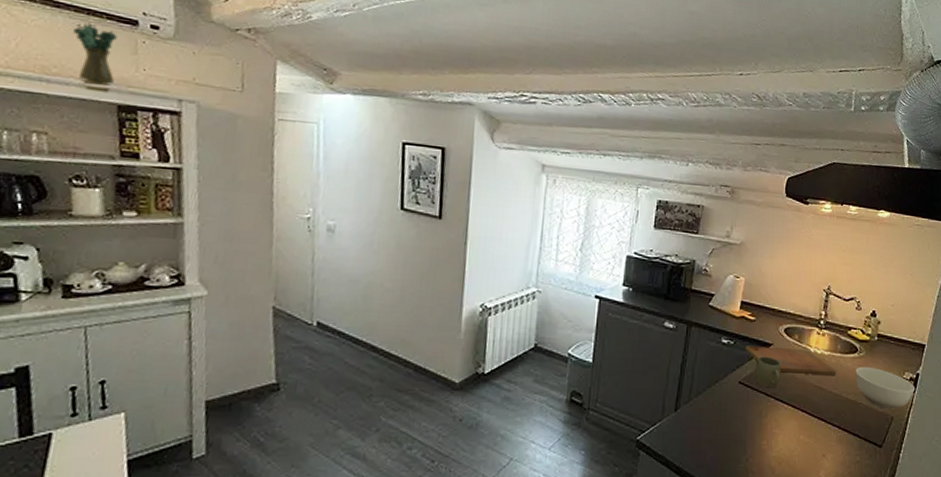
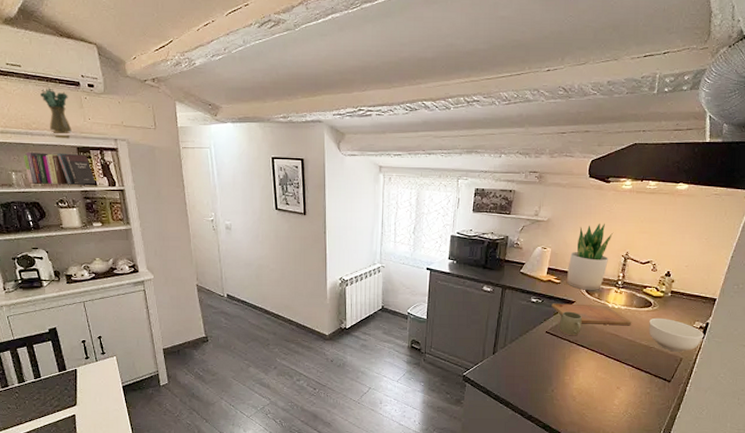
books: none [26,105,140,158] -> present [23,152,96,186]
planter: none [762,250,814,331] -> present [566,223,614,290]

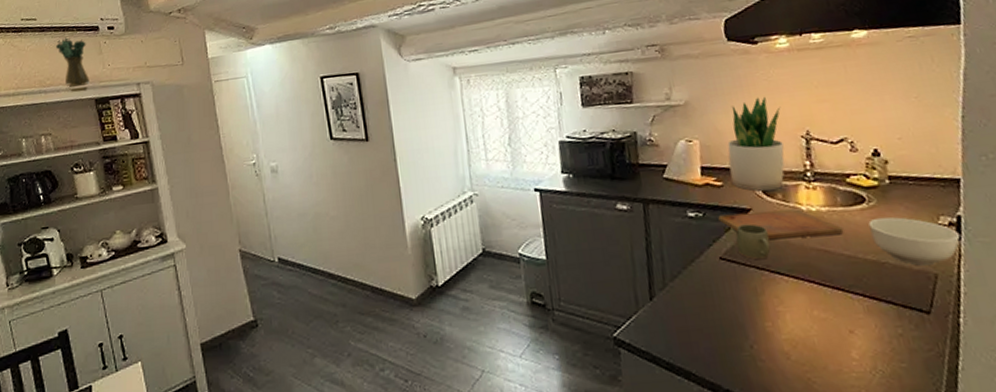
books: present [23,152,96,186] -> none [35,106,117,150]

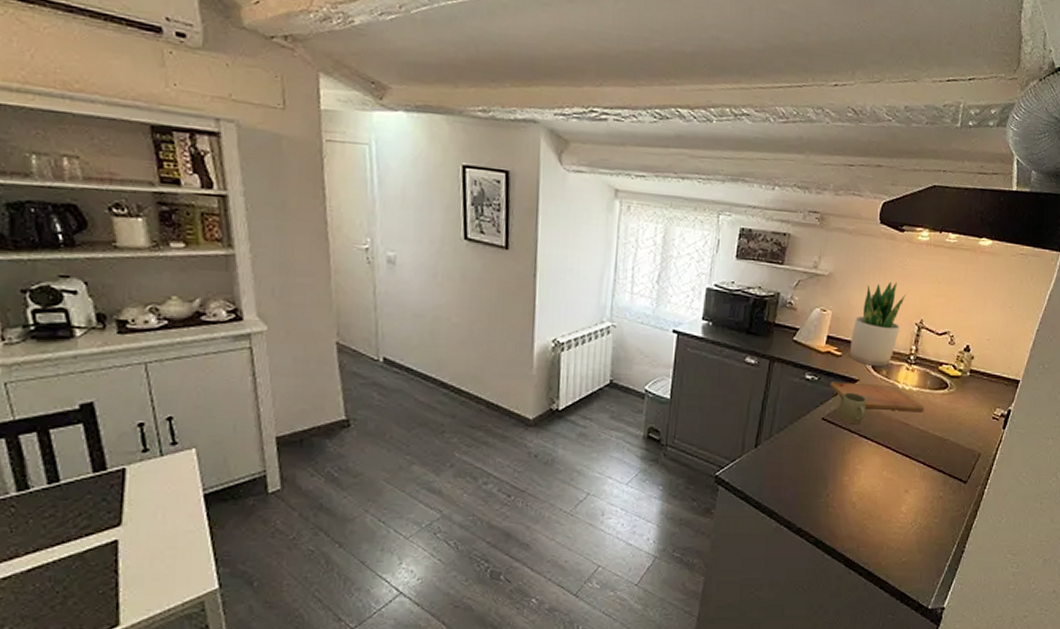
vase: present [56,37,90,93] -> none [92,30,144,112]
bowl: present [868,216,961,266] -> none [943,402,1006,446]

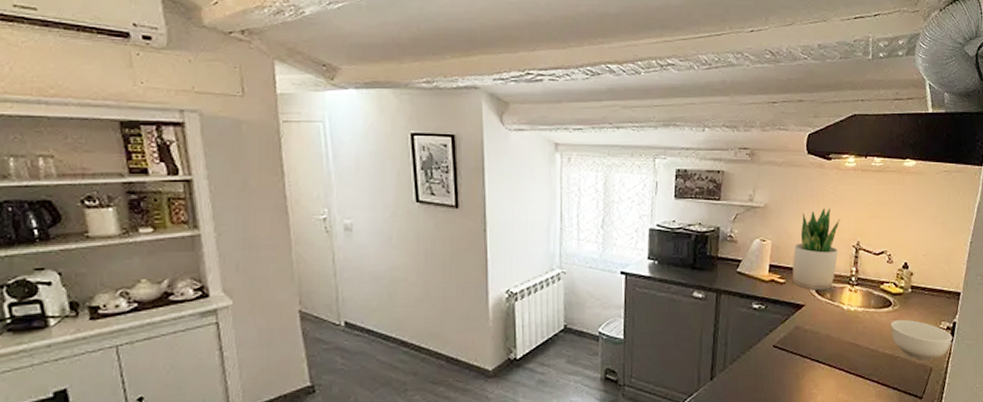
cutting board: present [830,381,925,412] -> none [777,308,872,333]
mug: present [839,392,867,425] -> none [789,318,816,349]
bowl: none [943,402,1006,446] -> present [891,319,953,360]

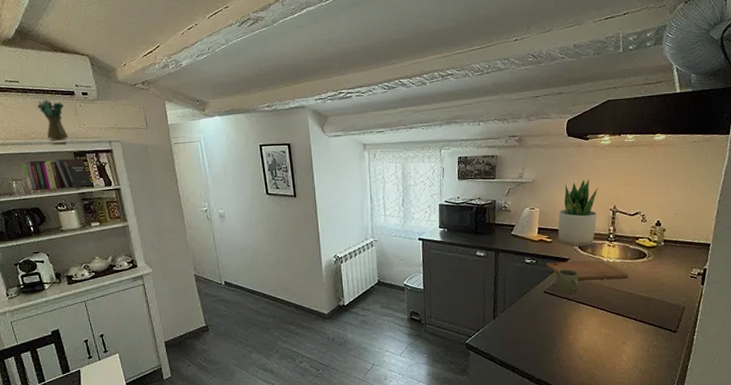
books: none [30,129,148,175] -> present [23,158,93,191]
vase: none [66,39,113,110] -> present [38,99,68,146]
cutting board: none [777,308,872,333] -> present [546,260,629,281]
mug: none [789,318,816,349] -> present [556,269,580,294]
bowl: present [891,319,953,360] -> none [646,267,704,301]

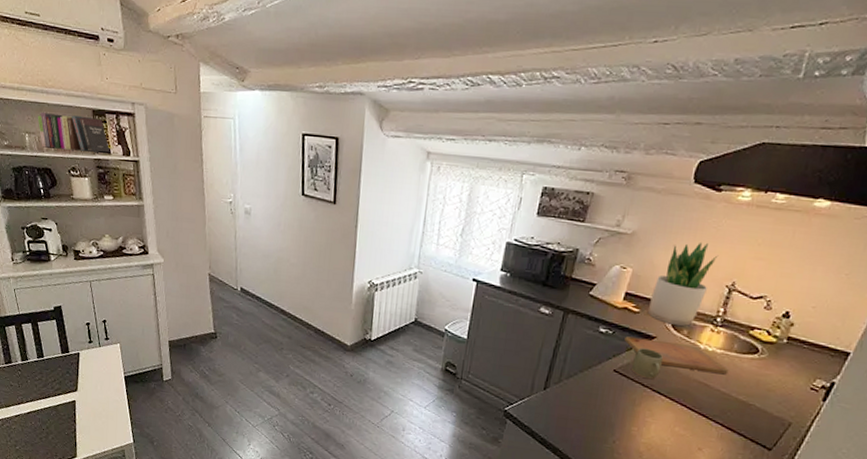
vase: present [38,99,68,146] -> none [58,41,88,100]

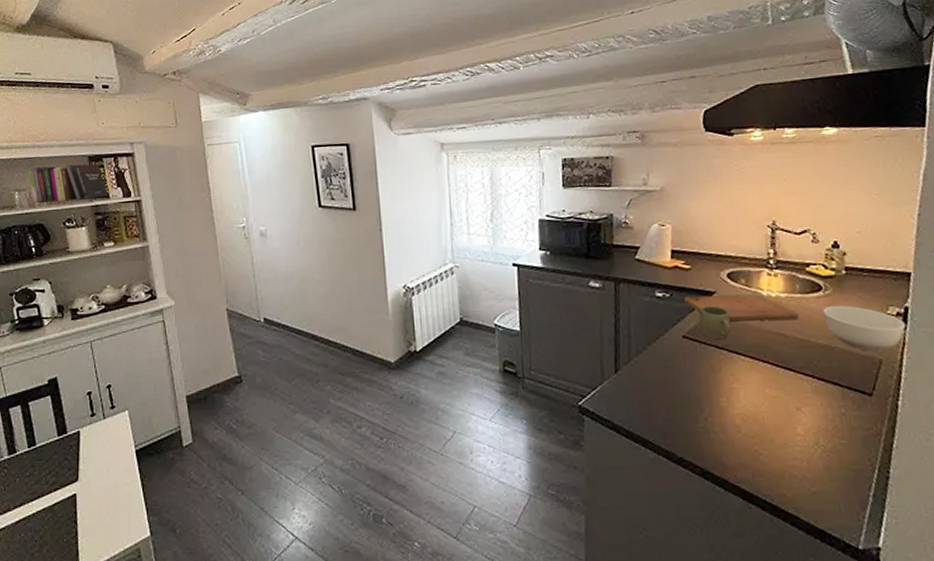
planter: present [647,242,719,326] -> none [697,186,751,276]
bowl: none [749,368,827,415] -> present [823,305,907,352]

